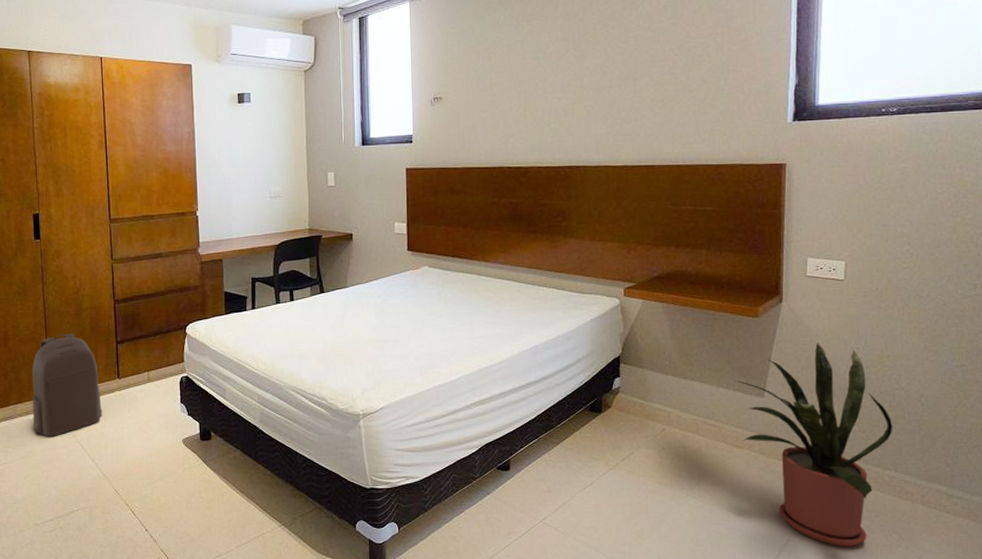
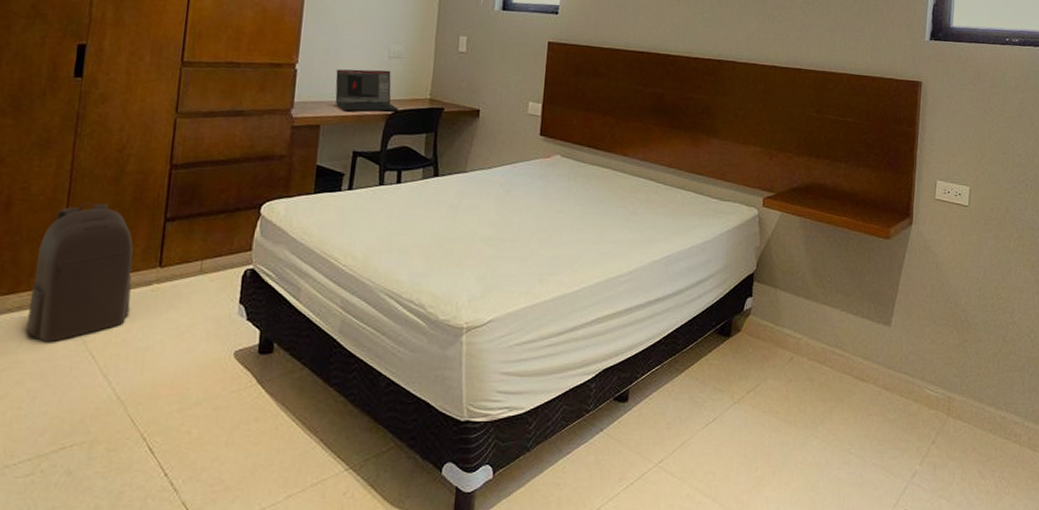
laptop: none [229,208,284,246] -> present [335,69,399,112]
house plant: present [735,343,893,547] -> none [865,270,1006,494]

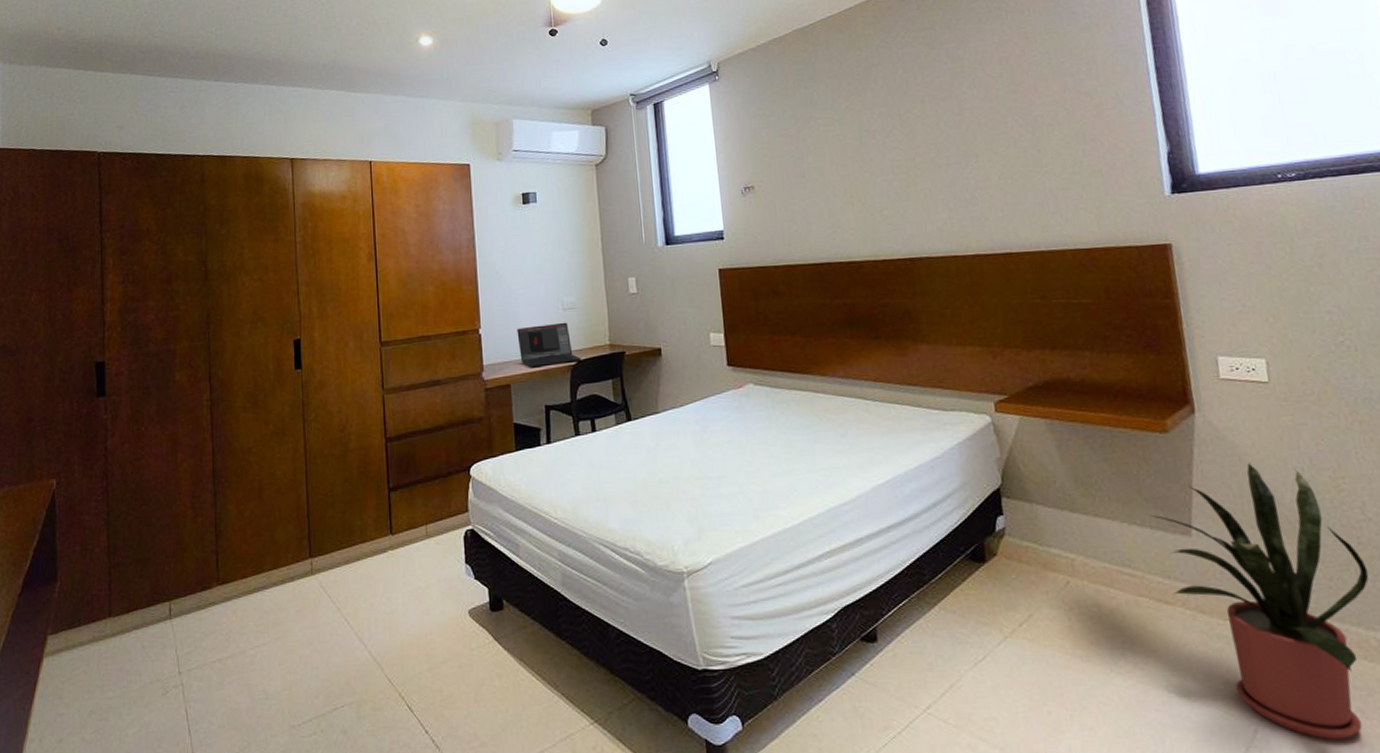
backpack: present [26,202,133,343] -> none [289,480,372,612]
house plant: none [865,270,1006,494] -> present [1151,463,1369,740]

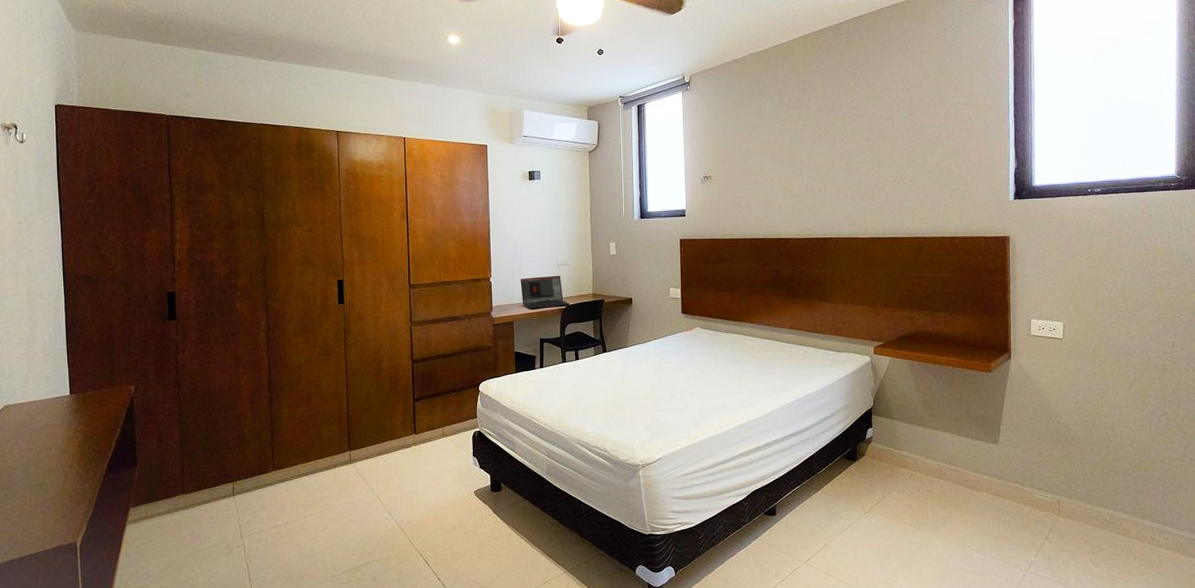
house plant: present [1151,463,1369,740] -> none [973,395,1110,580]

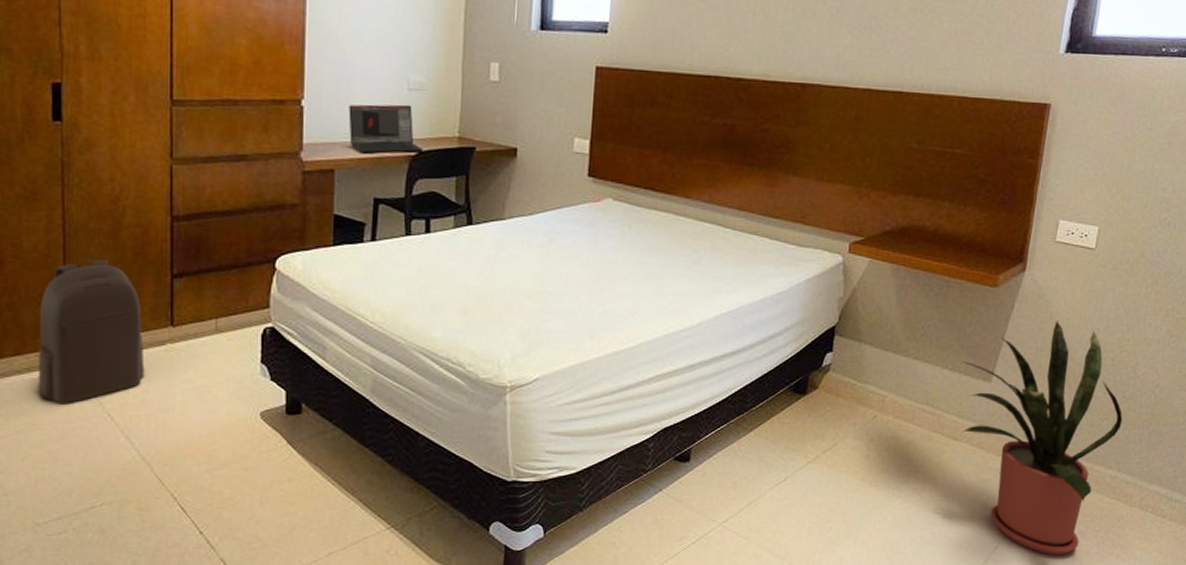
backpack: none [332,391,399,491] -> present [37,258,145,405]
house plant: none [973,395,1110,580] -> present [962,321,1123,555]

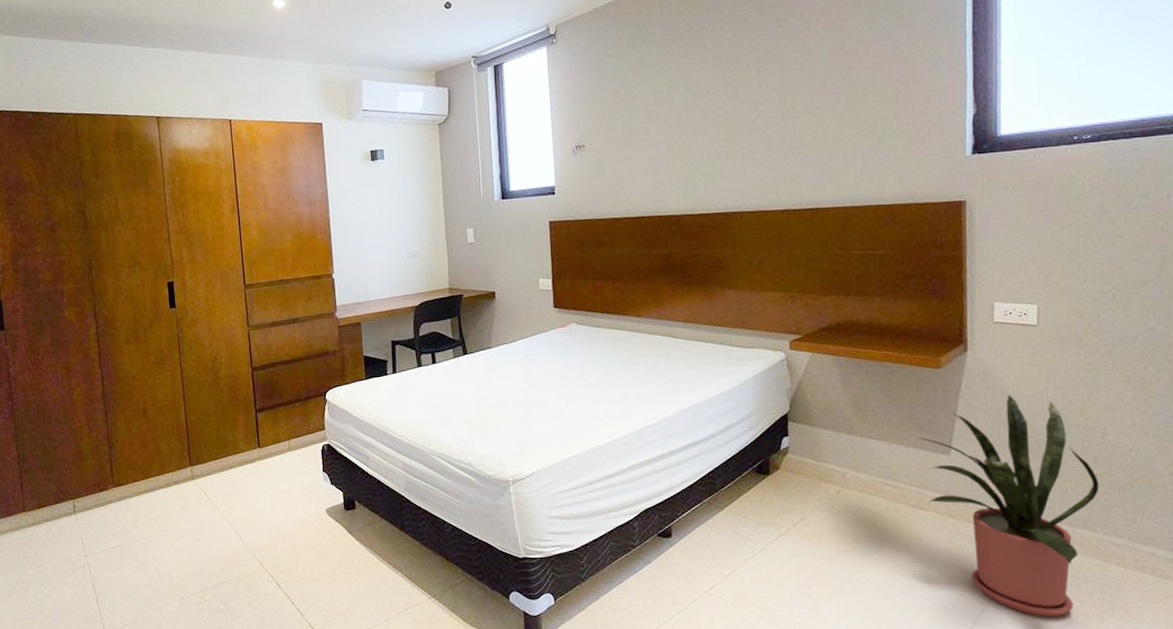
backpack: present [37,258,145,405] -> none [172,402,244,509]
laptop: present [348,104,424,154] -> none [366,268,424,308]

